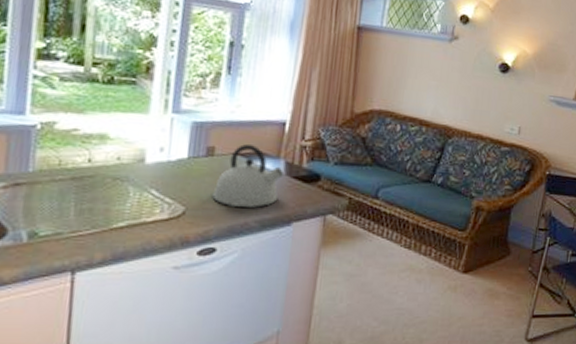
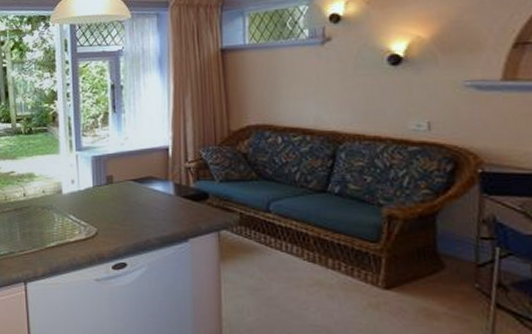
kettle: present [212,144,285,208] -> none [117,171,175,226]

